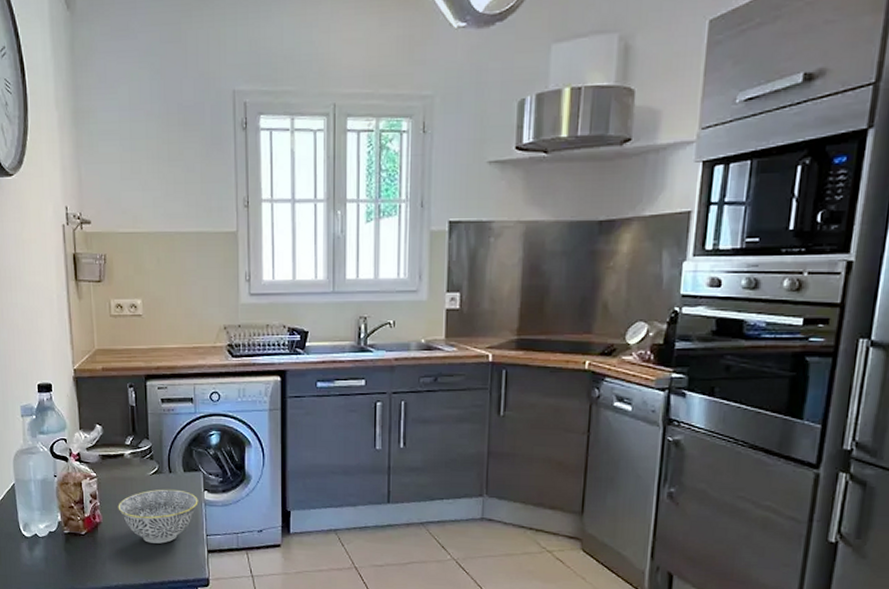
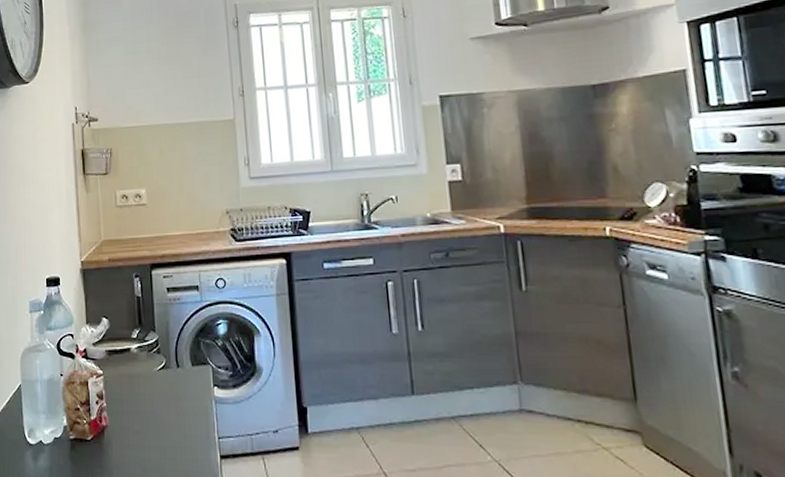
bowl: present [118,489,198,544] -> none [125,386,208,449]

